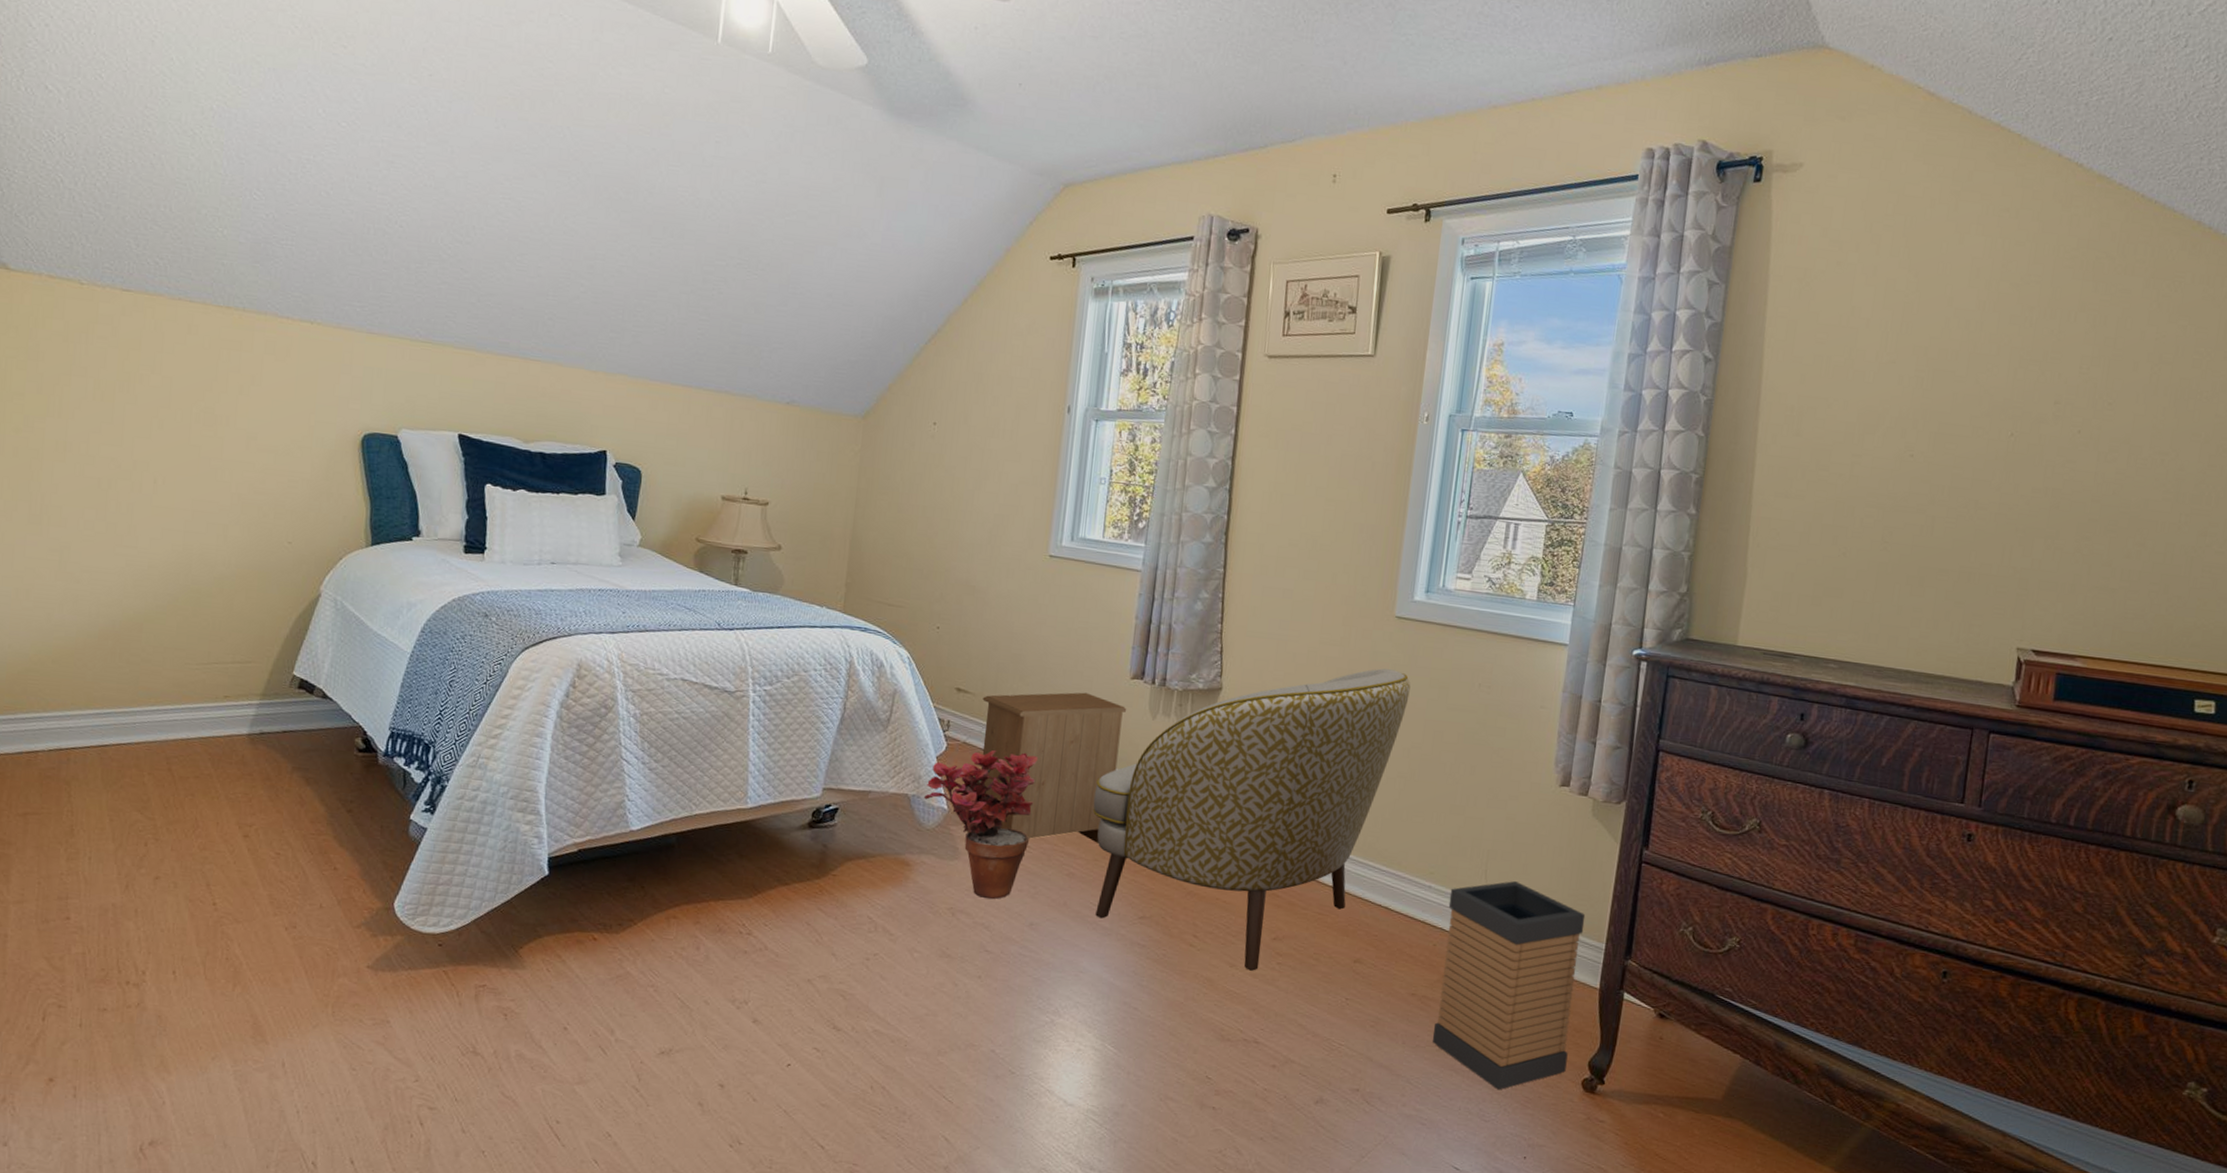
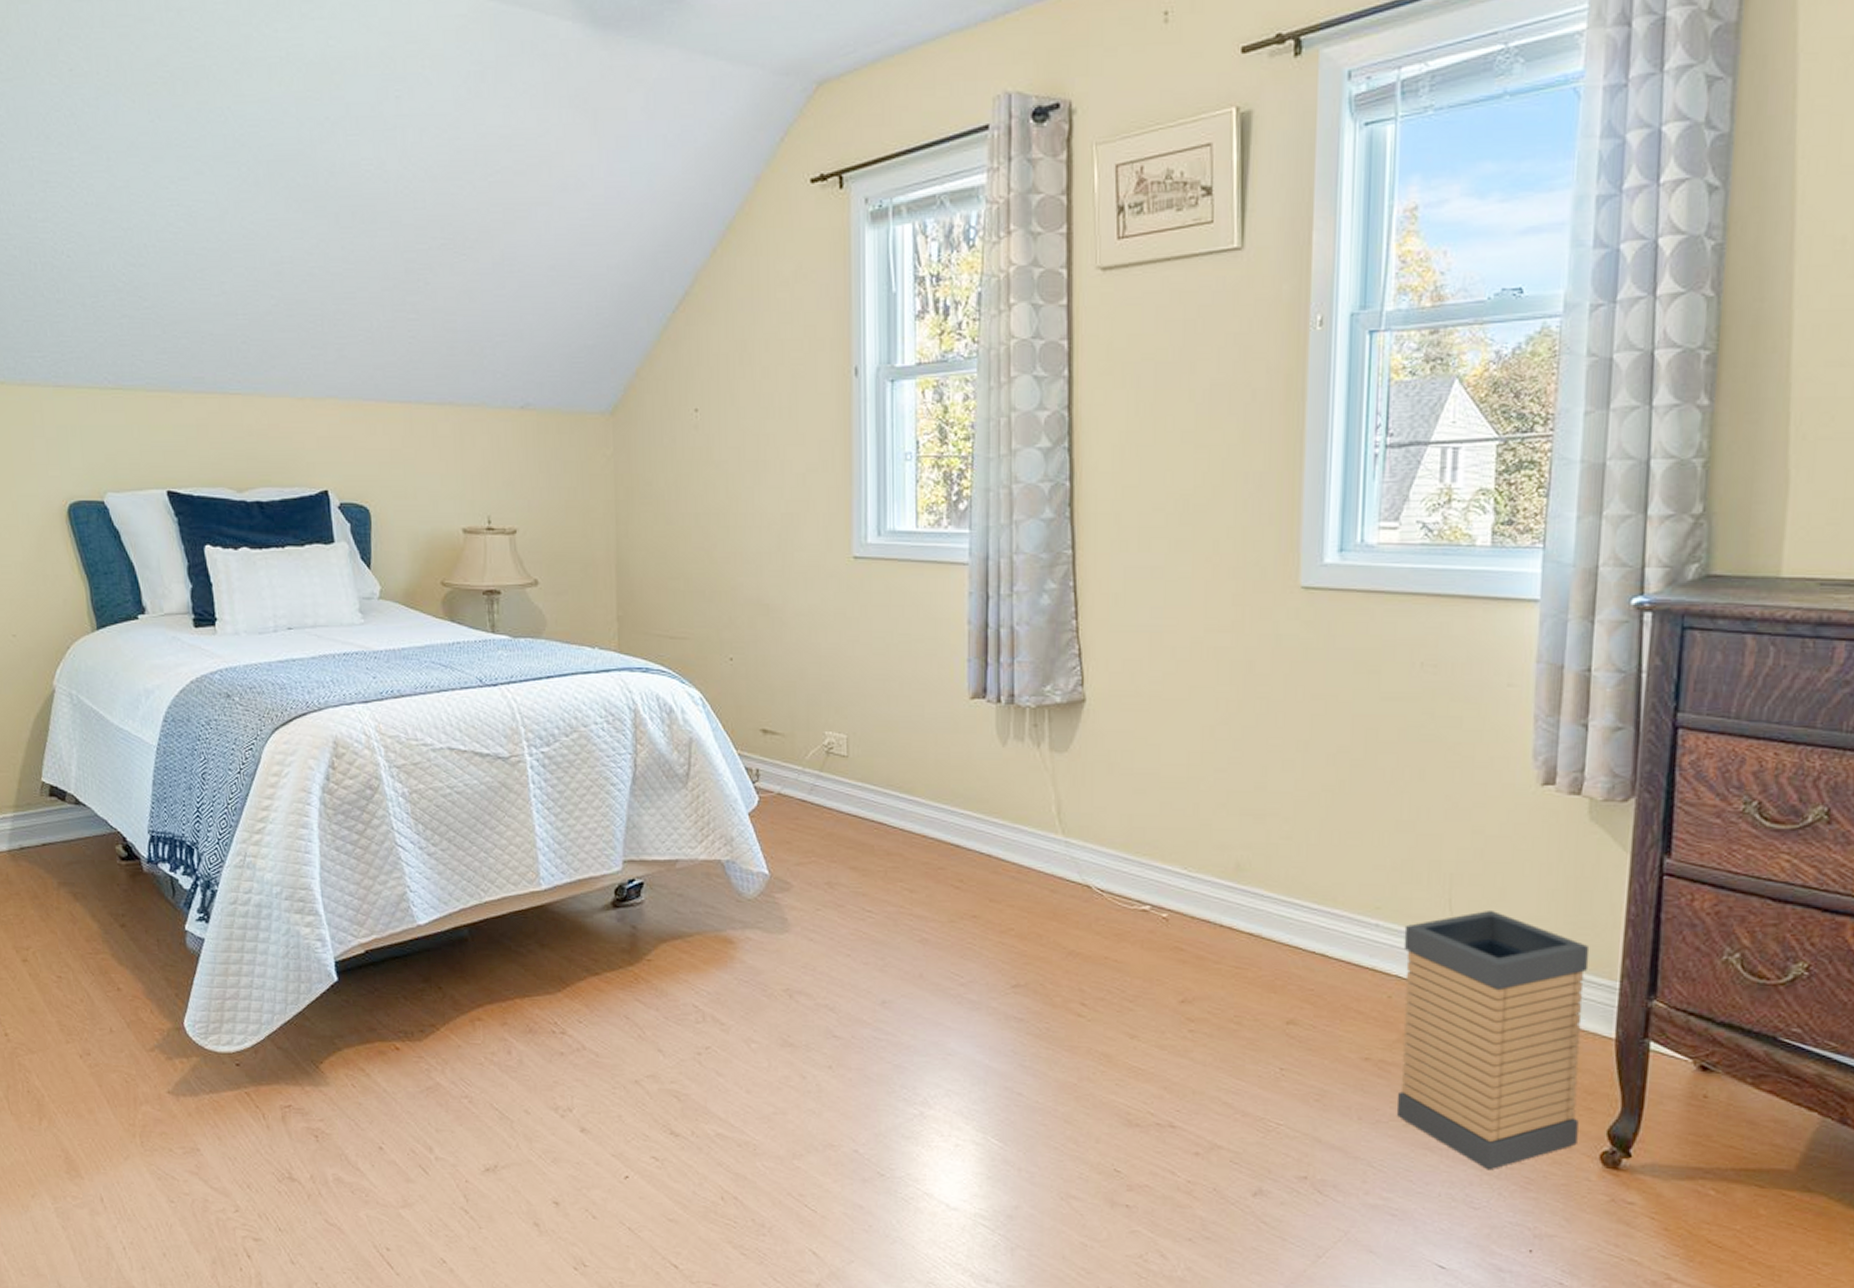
potted plant: present [924,749,1039,899] -> none [740,799,870,975]
nightstand: present [967,692,1127,843] -> none [794,720,970,902]
armchair: present [1092,668,1411,971] -> none [941,655,1329,1042]

